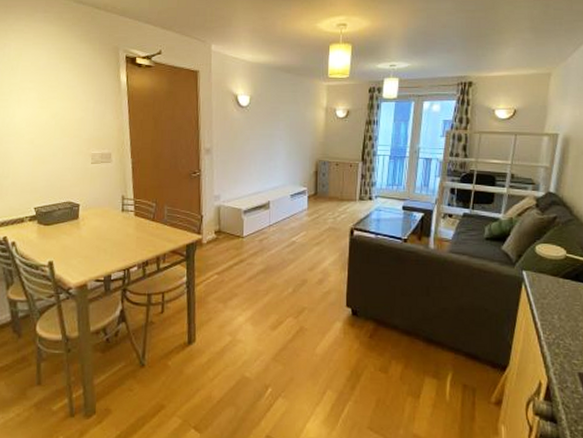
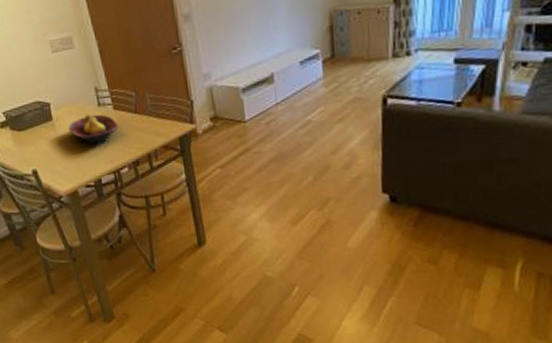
fruit bowl: none [92,217,137,244] -> present [69,113,119,144]

